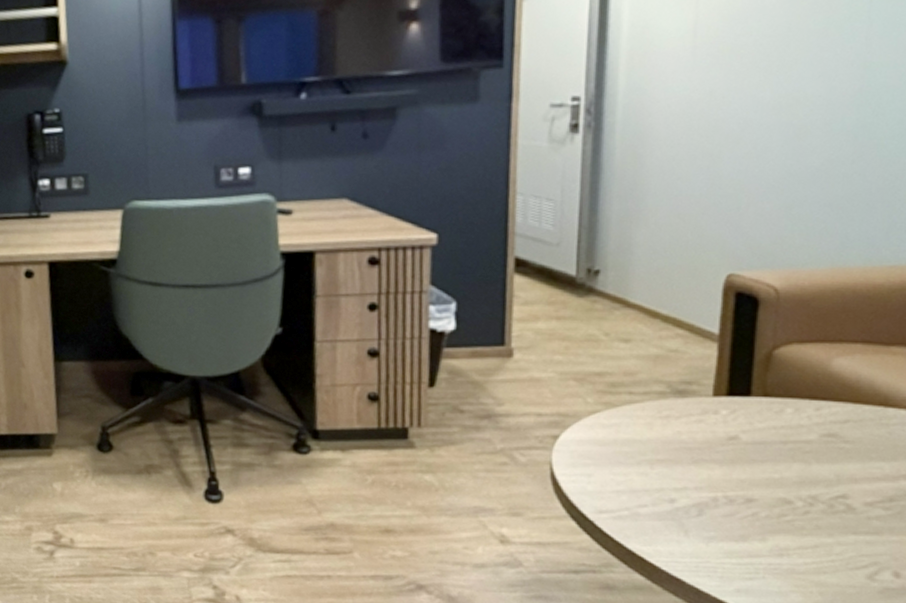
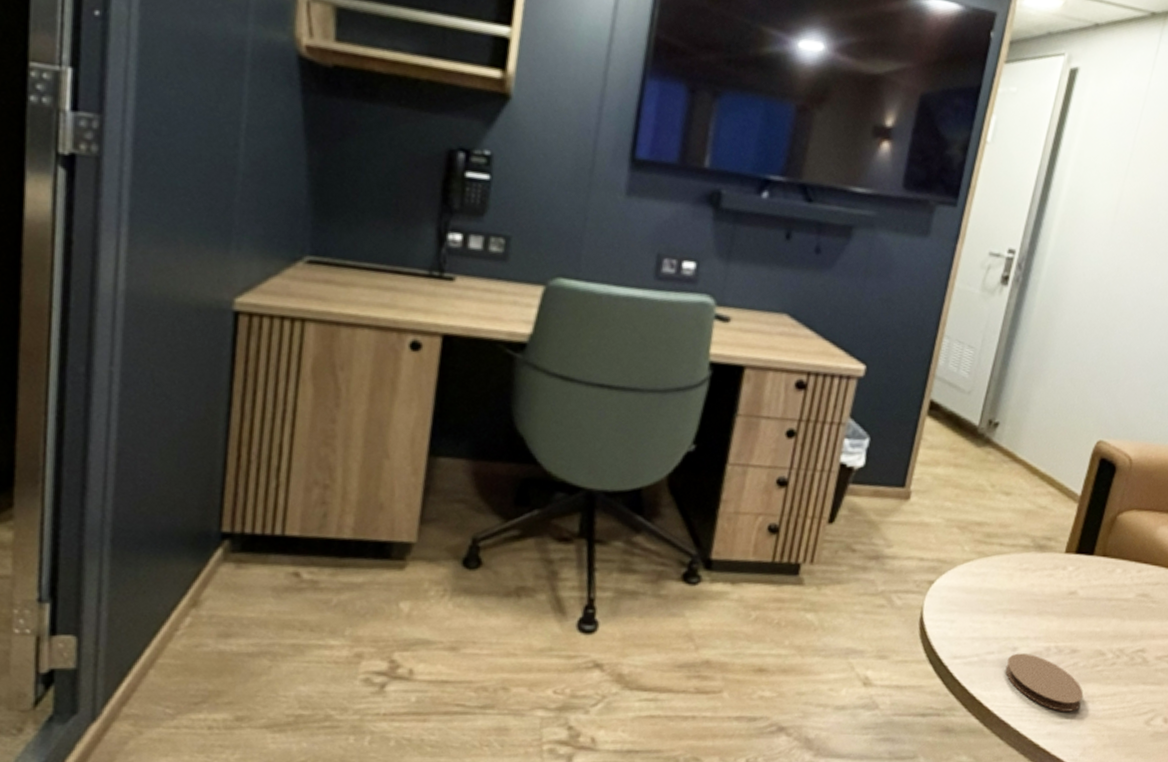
coaster: none [665,505,774,566] -> present [1005,653,1084,712]

